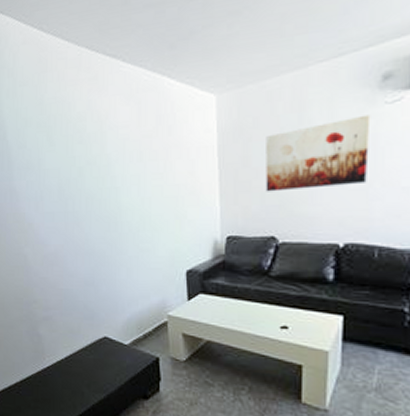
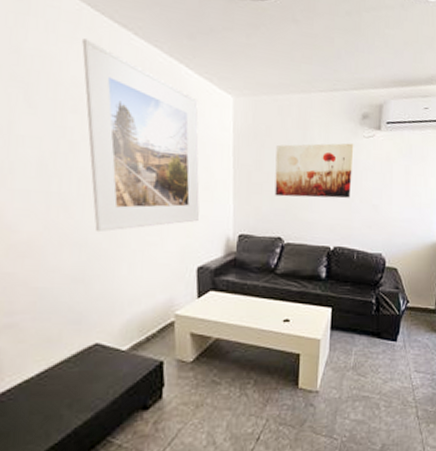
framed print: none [83,77,186,243] -> present [82,38,200,233]

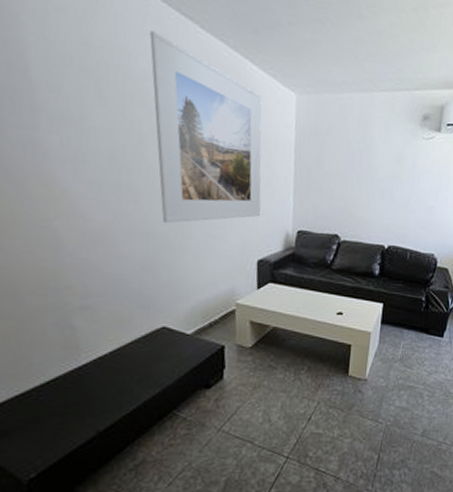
wall art: present [274,143,354,199] -> none [333,143,413,199]

